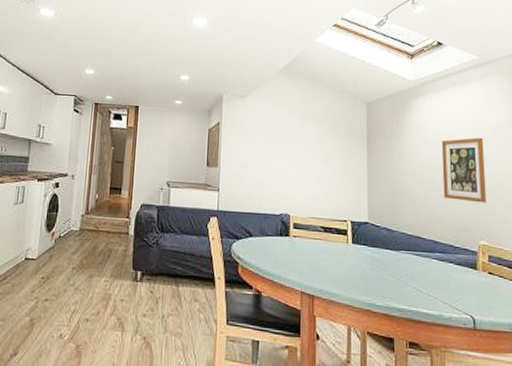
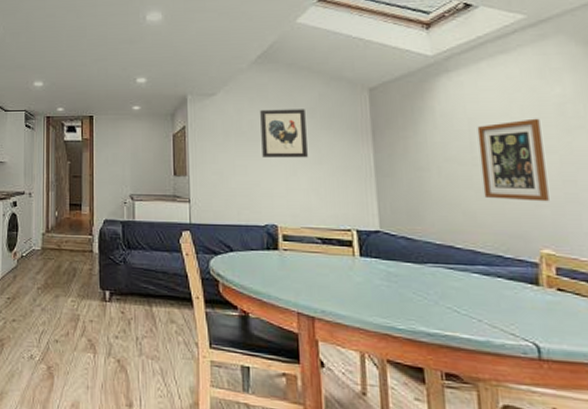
wall art: none [282,113,318,157] -> present [260,109,308,158]

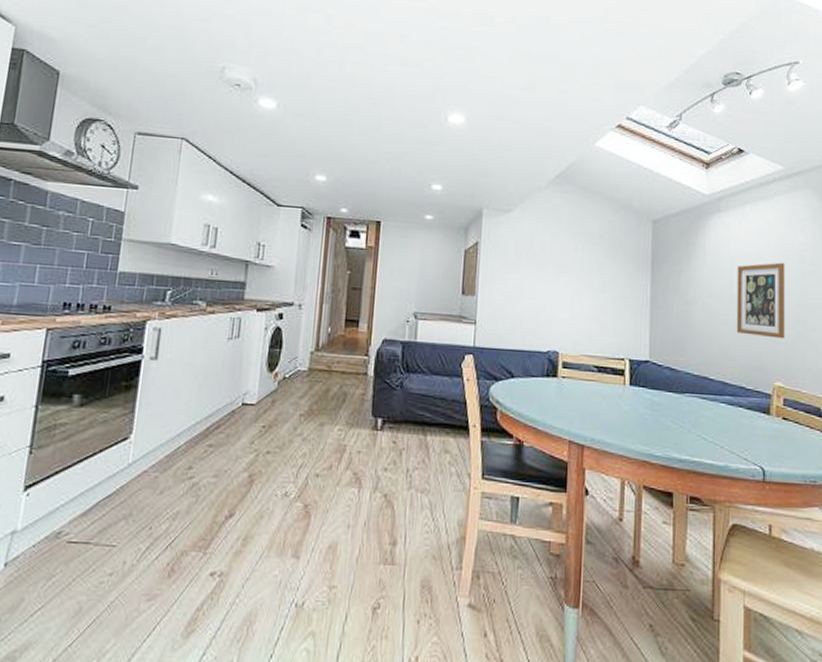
wall art: present [260,109,308,158] -> none [551,231,595,285]

